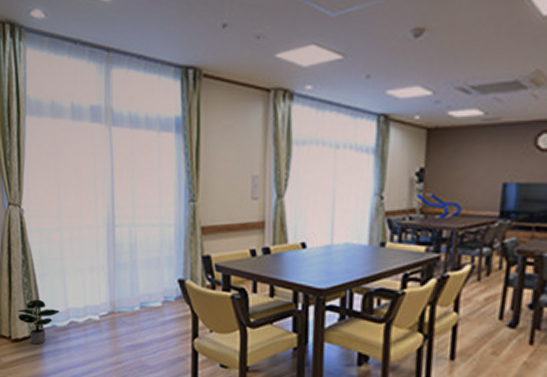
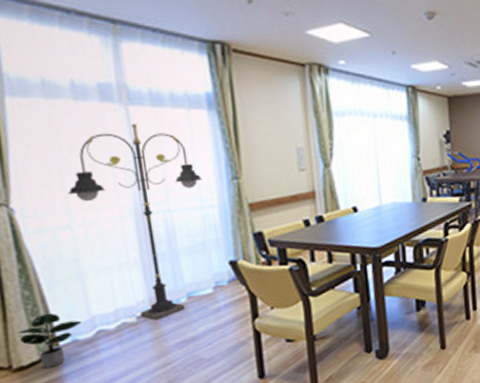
floor lamp: none [61,143,164,322] -> present [68,123,202,320]

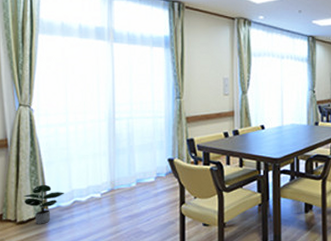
floor lamp: present [68,123,202,320] -> none [68,55,156,198]

